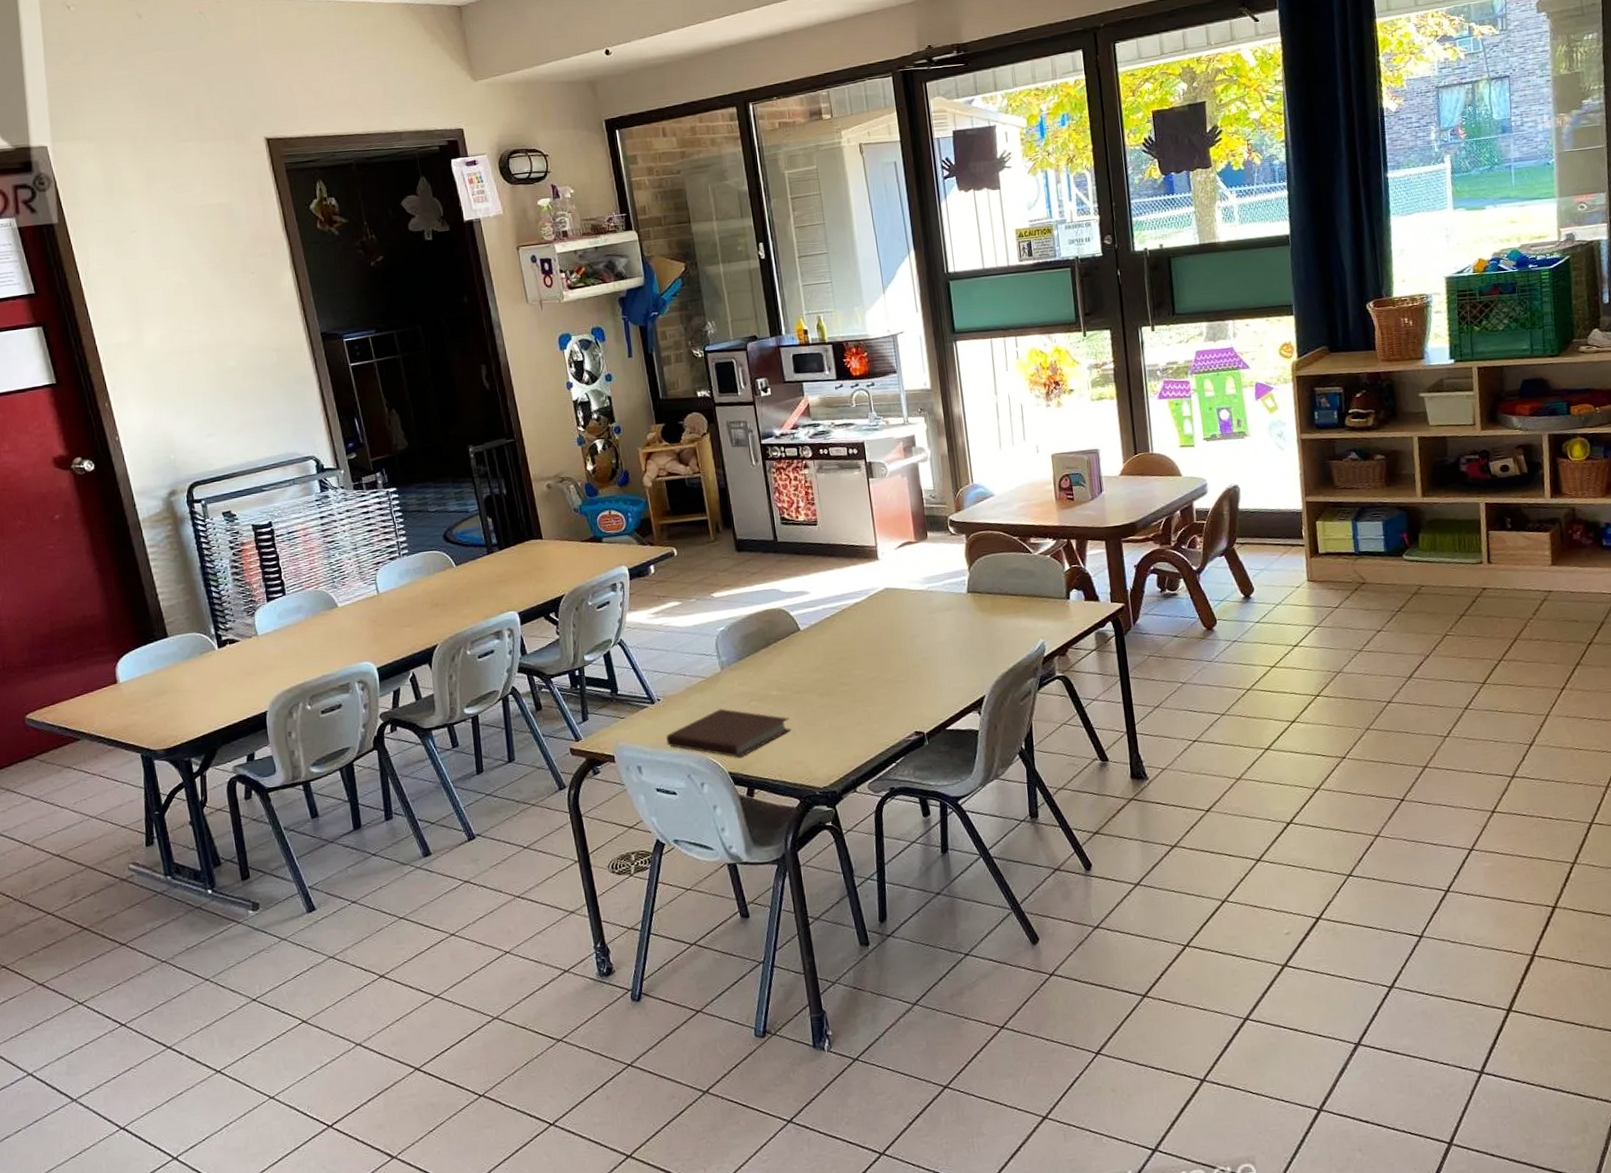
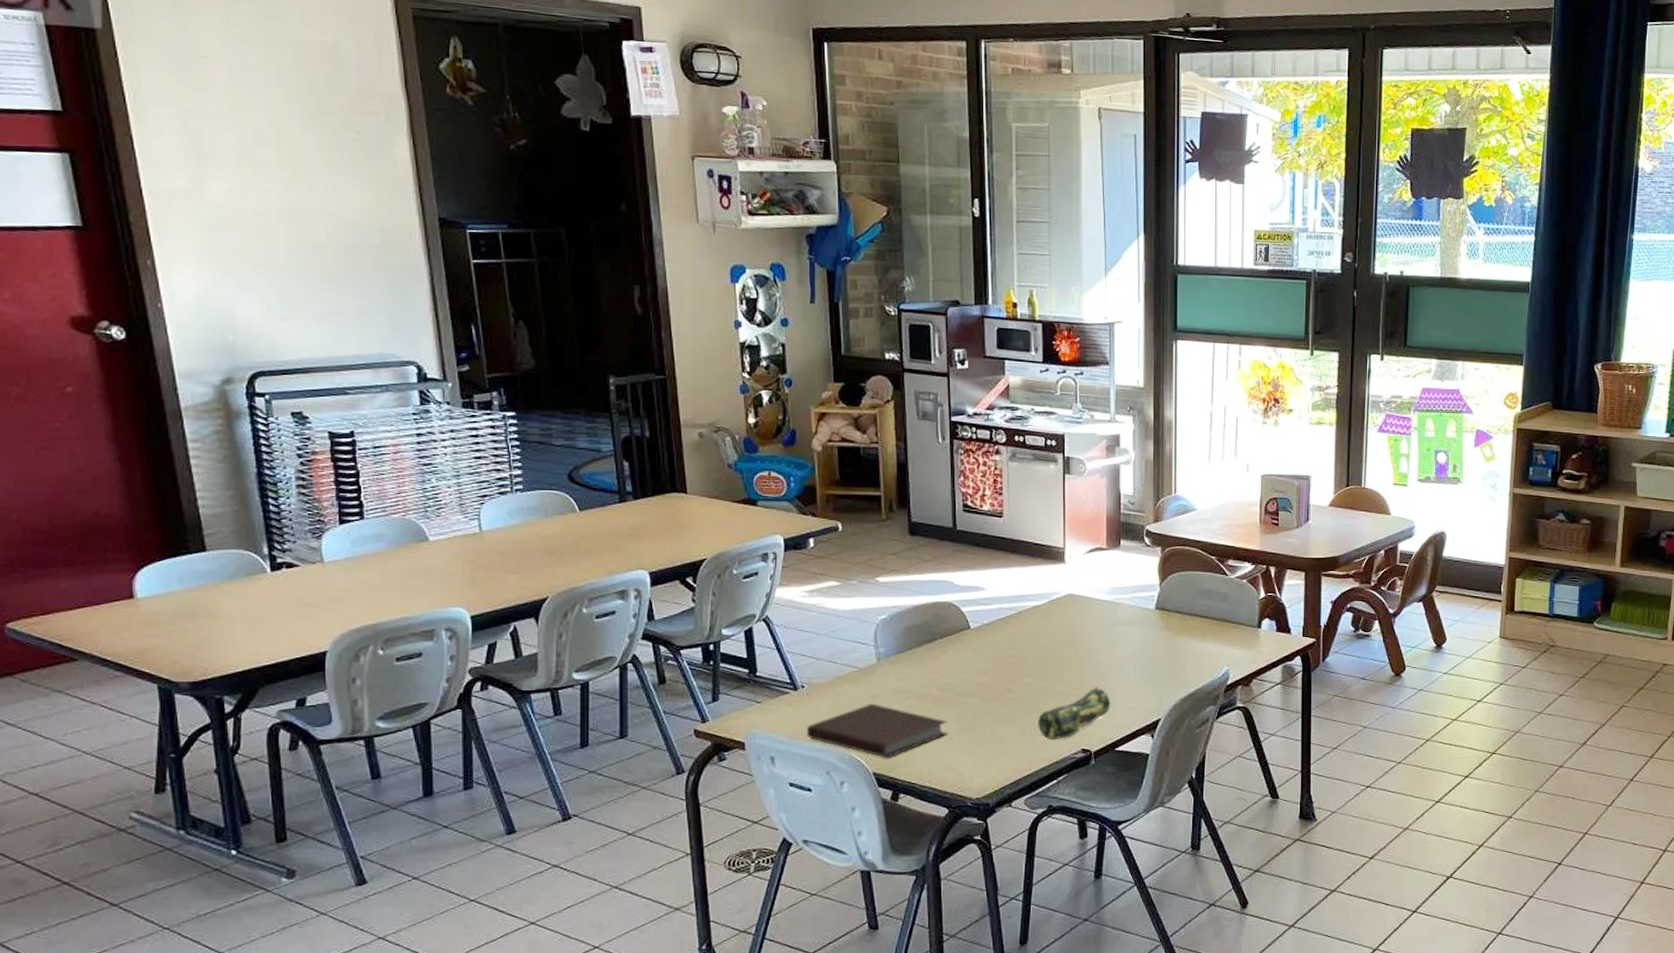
pencil case: none [871,671,937,726] -> present [1038,687,1111,740]

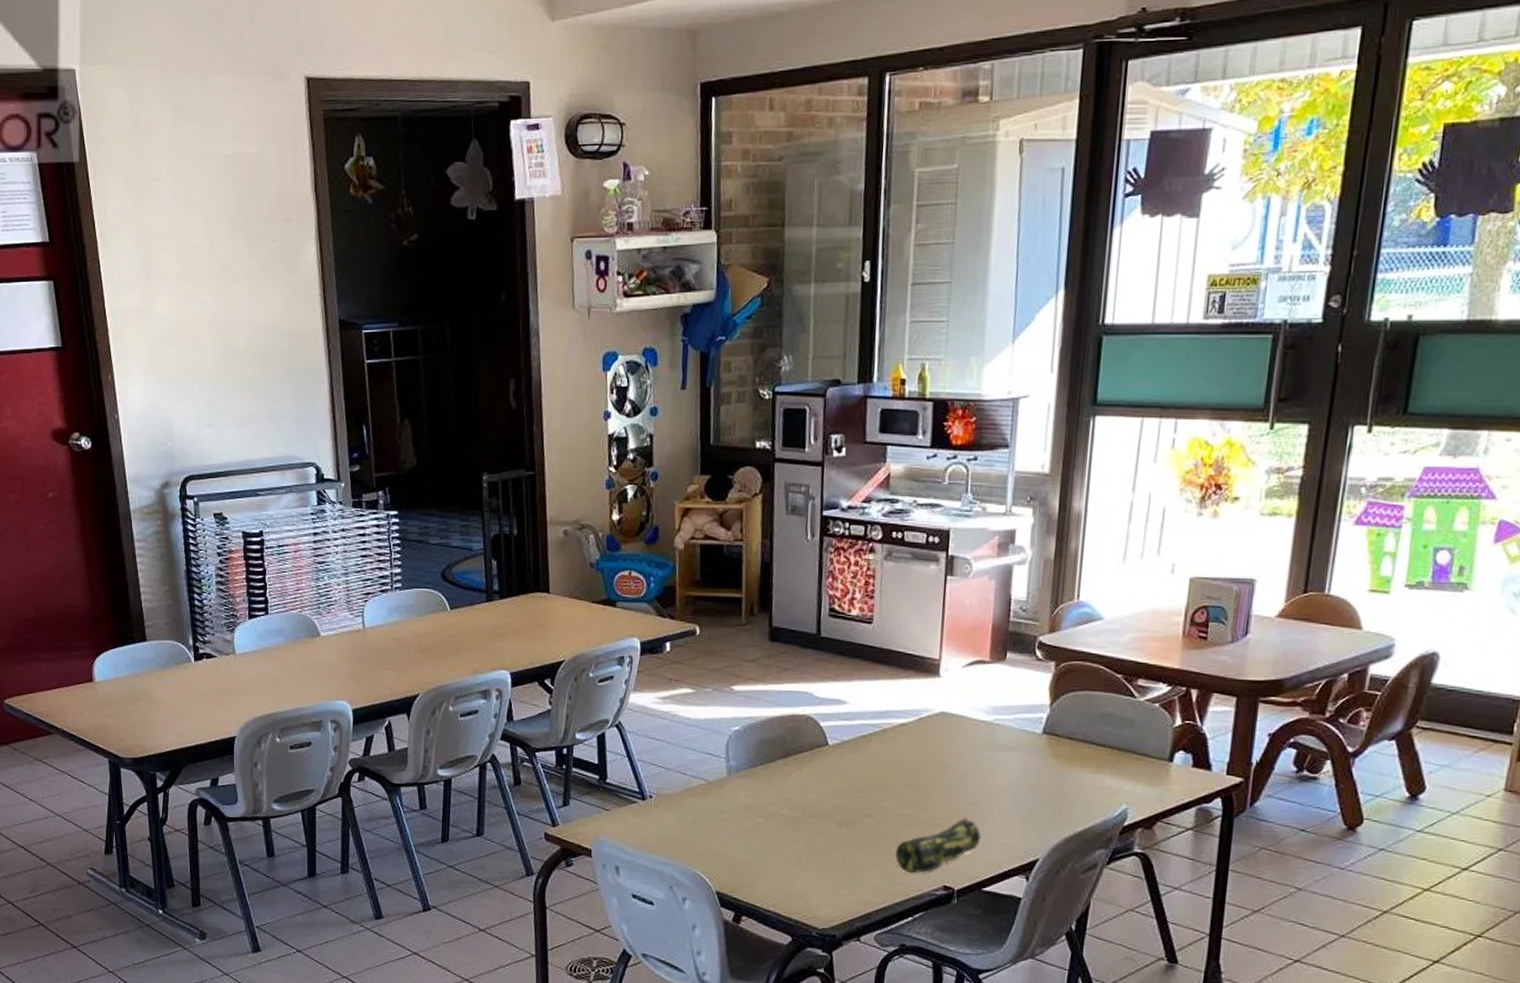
notebook: present [806,703,948,758] -> none [651,819,797,878]

